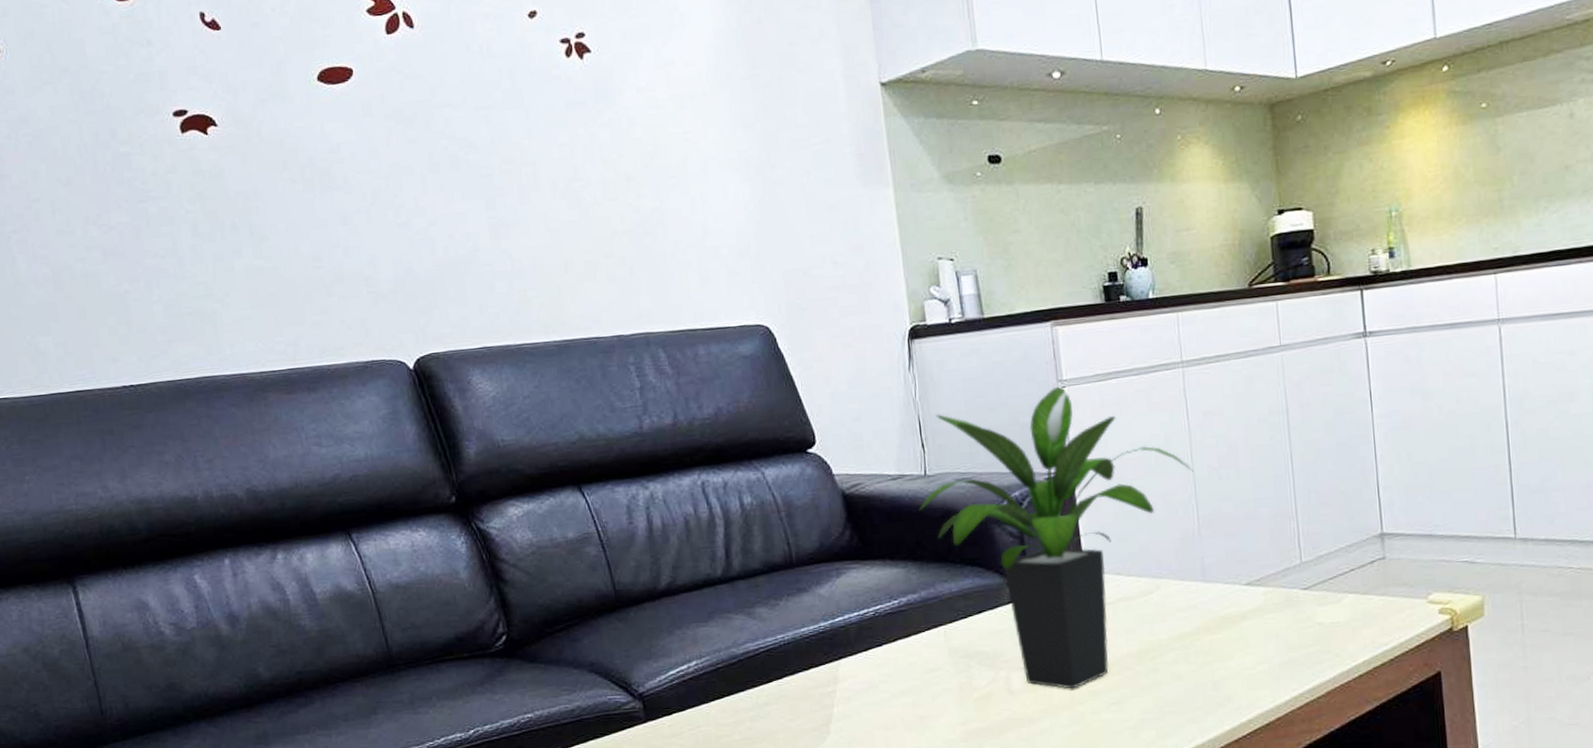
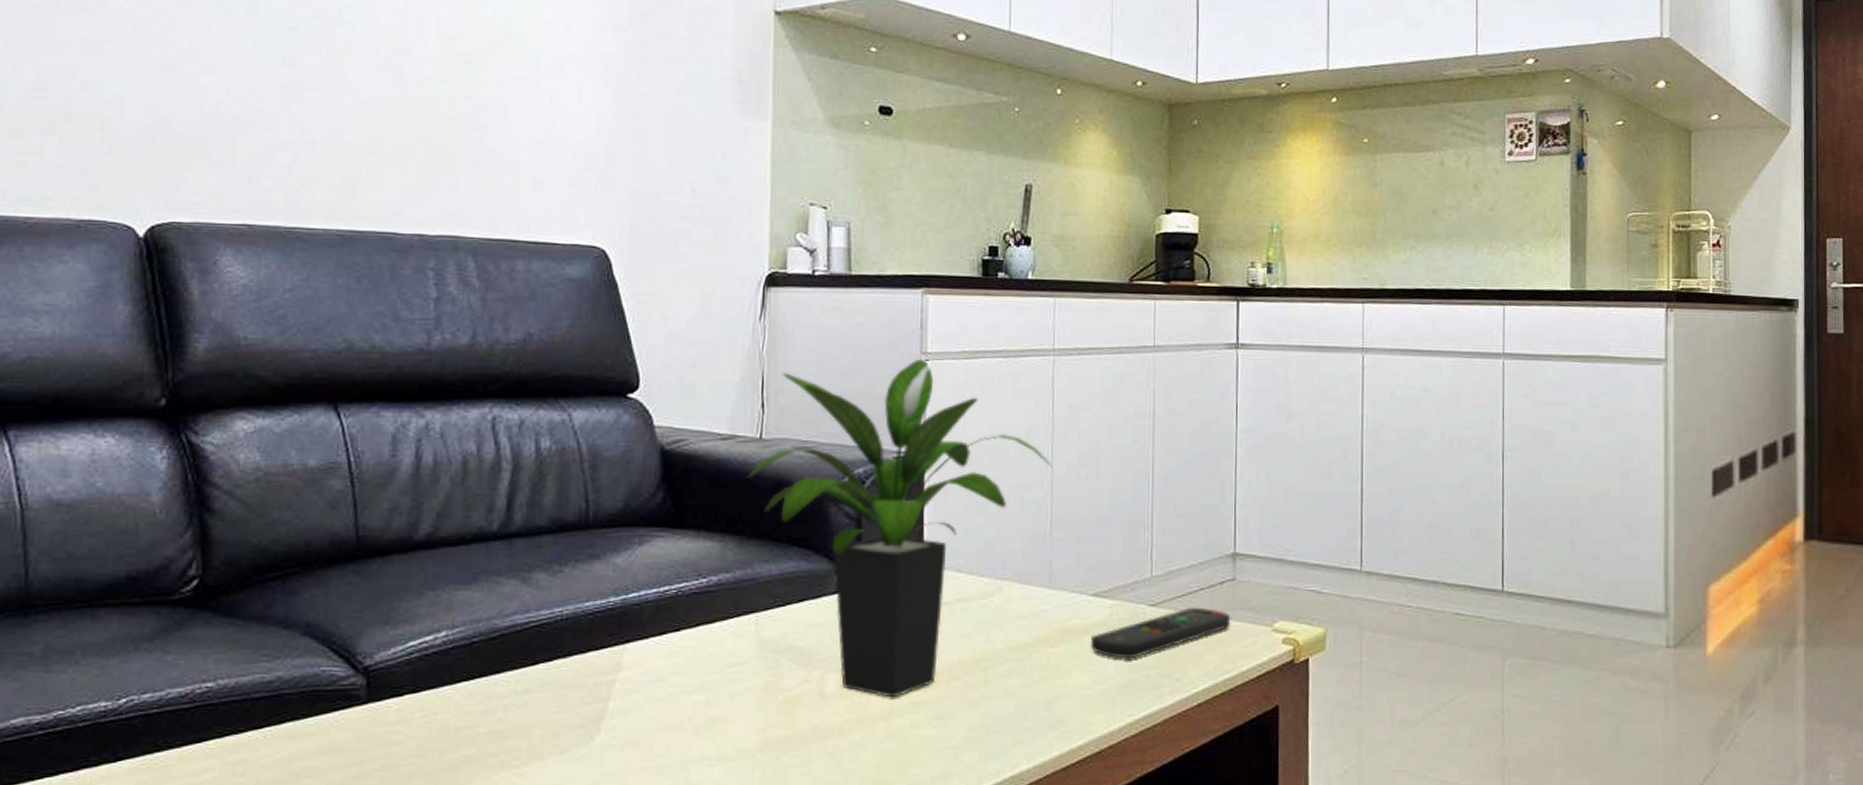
remote control: none [1249,587,1385,640] -> present [1091,607,1231,659]

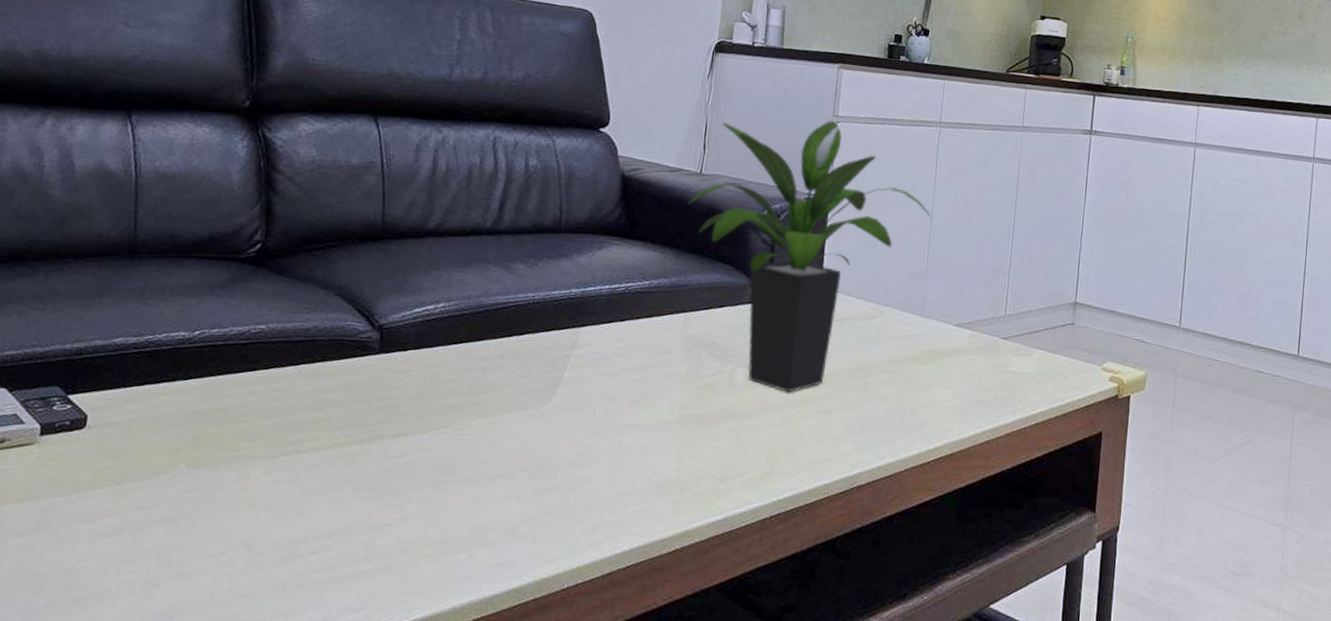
remote control: present [1091,607,1231,659] -> none [951,343,1068,381]

